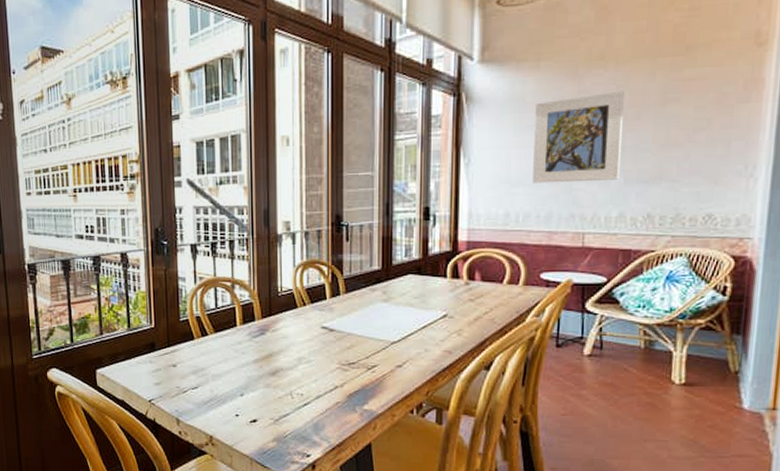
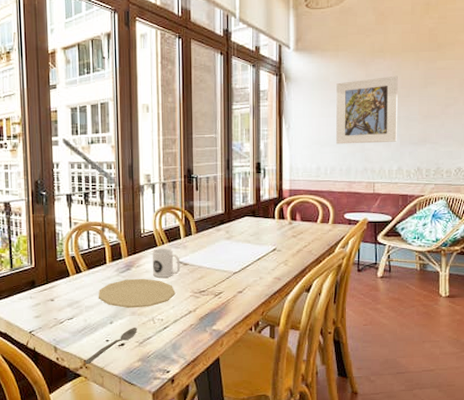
spoon: none [211,402,272,441] -> present [85,328,137,364]
plate: none [226,345,319,380] -> present [98,278,176,309]
mug: none [290,310,325,345] -> present [152,248,181,278]

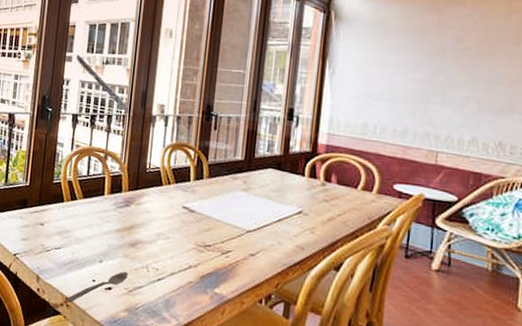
plate: present [98,278,176,309] -> none [90,216,177,252]
mug: present [152,248,181,278] -> none [154,188,187,223]
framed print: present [336,75,398,144] -> none [391,26,481,107]

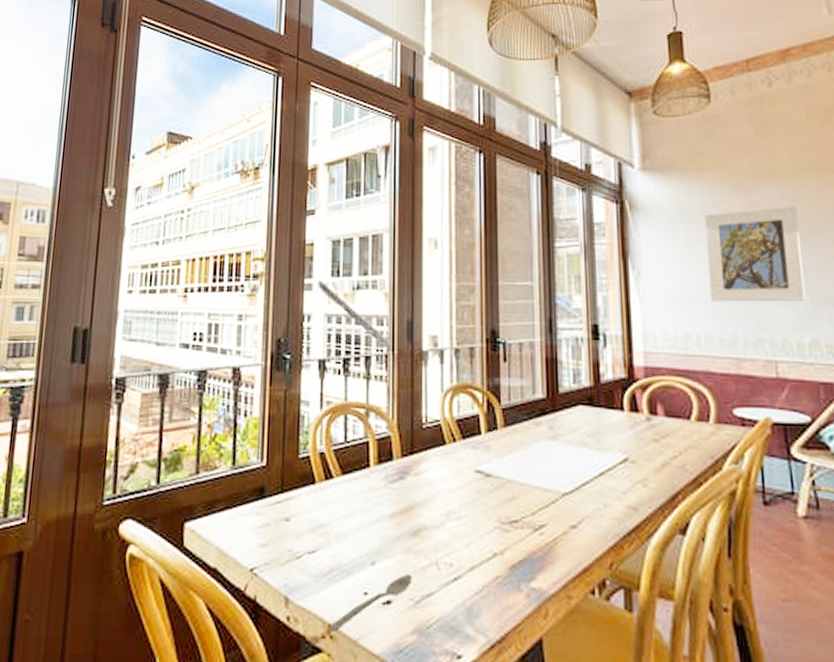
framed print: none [391,26,481,107] -> present [705,206,806,302]

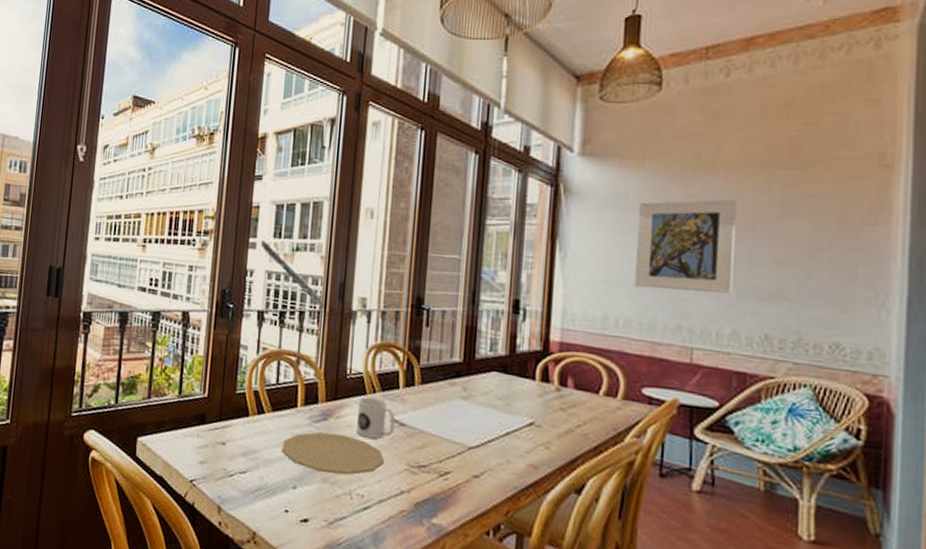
spoon: present [329,575,412,632] -> none [254,500,328,539]
plate: none [355,493,472,542] -> present [281,432,385,476]
mug: none [437,447,480,495] -> present [357,397,396,439]

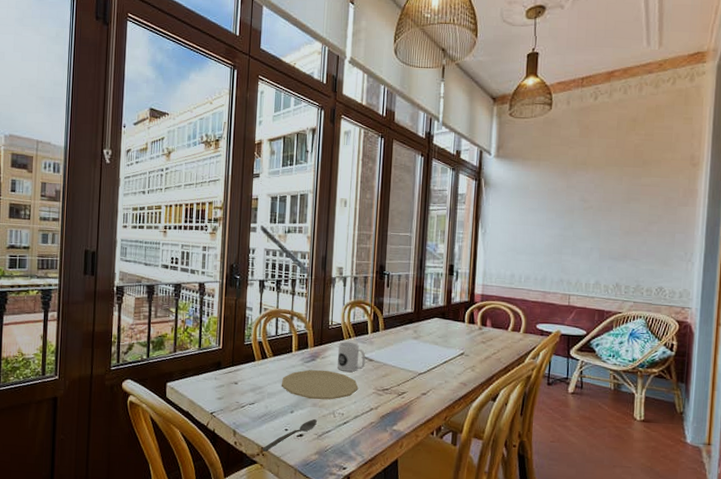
spoon: none [254,500,328,539] -> present [262,419,317,452]
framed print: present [635,199,736,293] -> none [532,189,600,255]

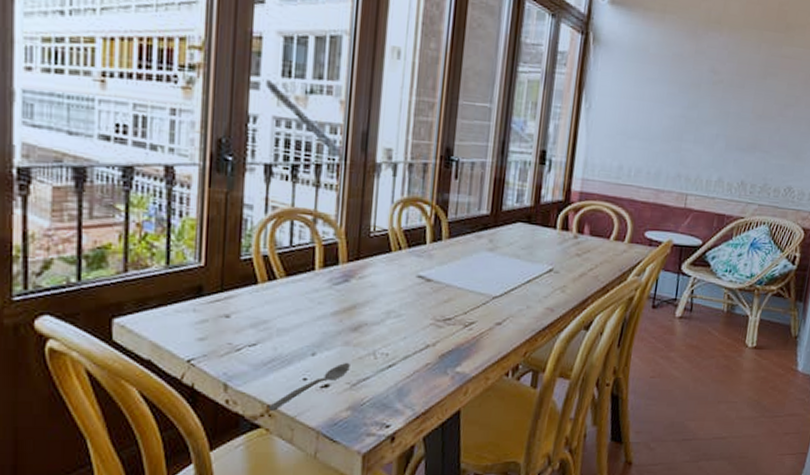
plate: present [281,369,359,400] -> none [297,294,410,336]
mug: present [338,341,366,372] -> none [381,255,422,297]

